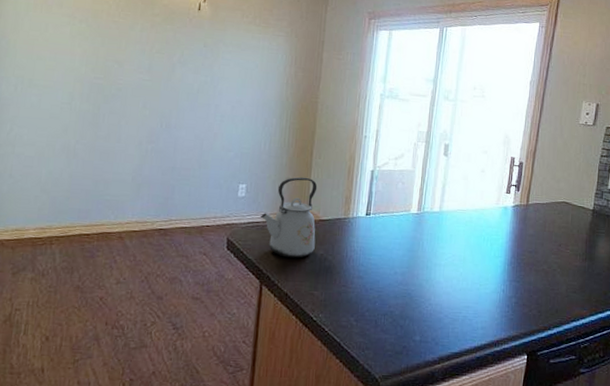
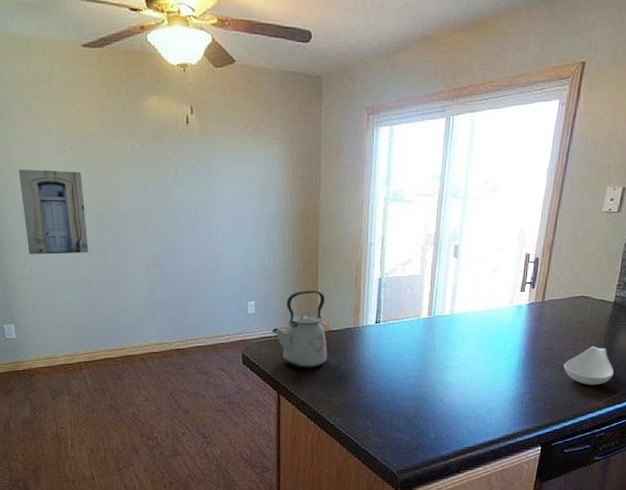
wall art: none [17,36,88,124] -> present [18,169,89,254]
spoon rest: none [548,252,596,293] -> present [563,346,615,386]

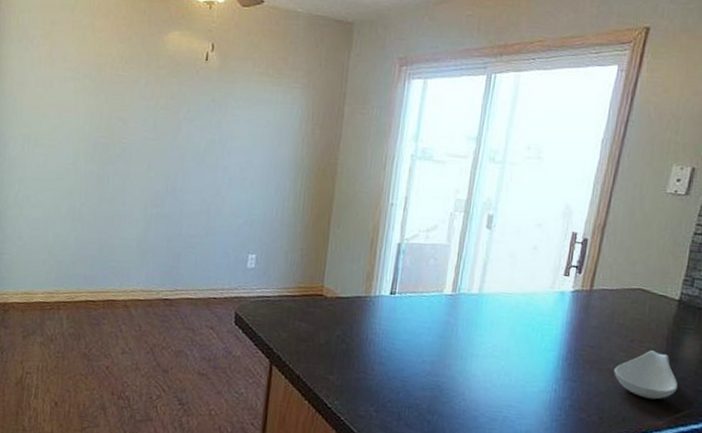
wall art: present [18,169,89,254] -> none [24,93,92,185]
kettle: present [272,290,327,368] -> none [271,248,335,338]

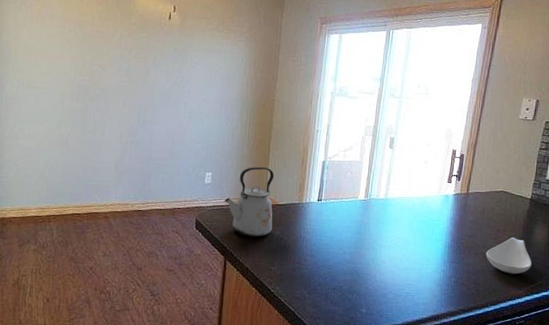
kettle: none [271,248,335,338] -> present [225,166,274,238]

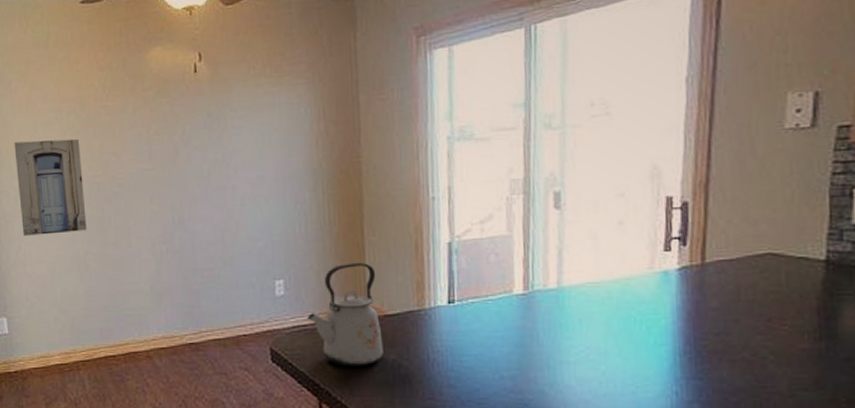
wall art: none [19,45,76,120] -> present [14,138,87,236]
spoon rest: present [486,237,533,275] -> none [751,328,845,390]

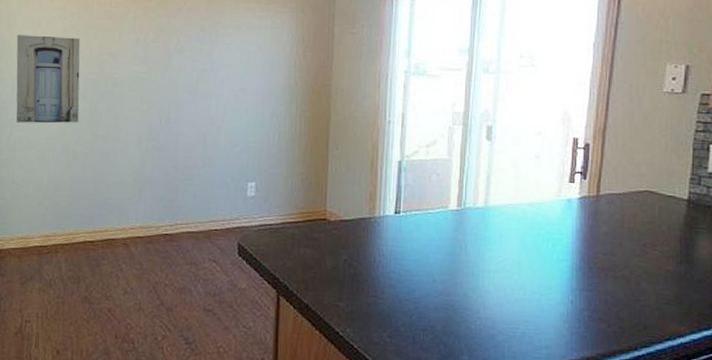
kettle: present [308,262,383,367] -> none [274,171,337,265]

